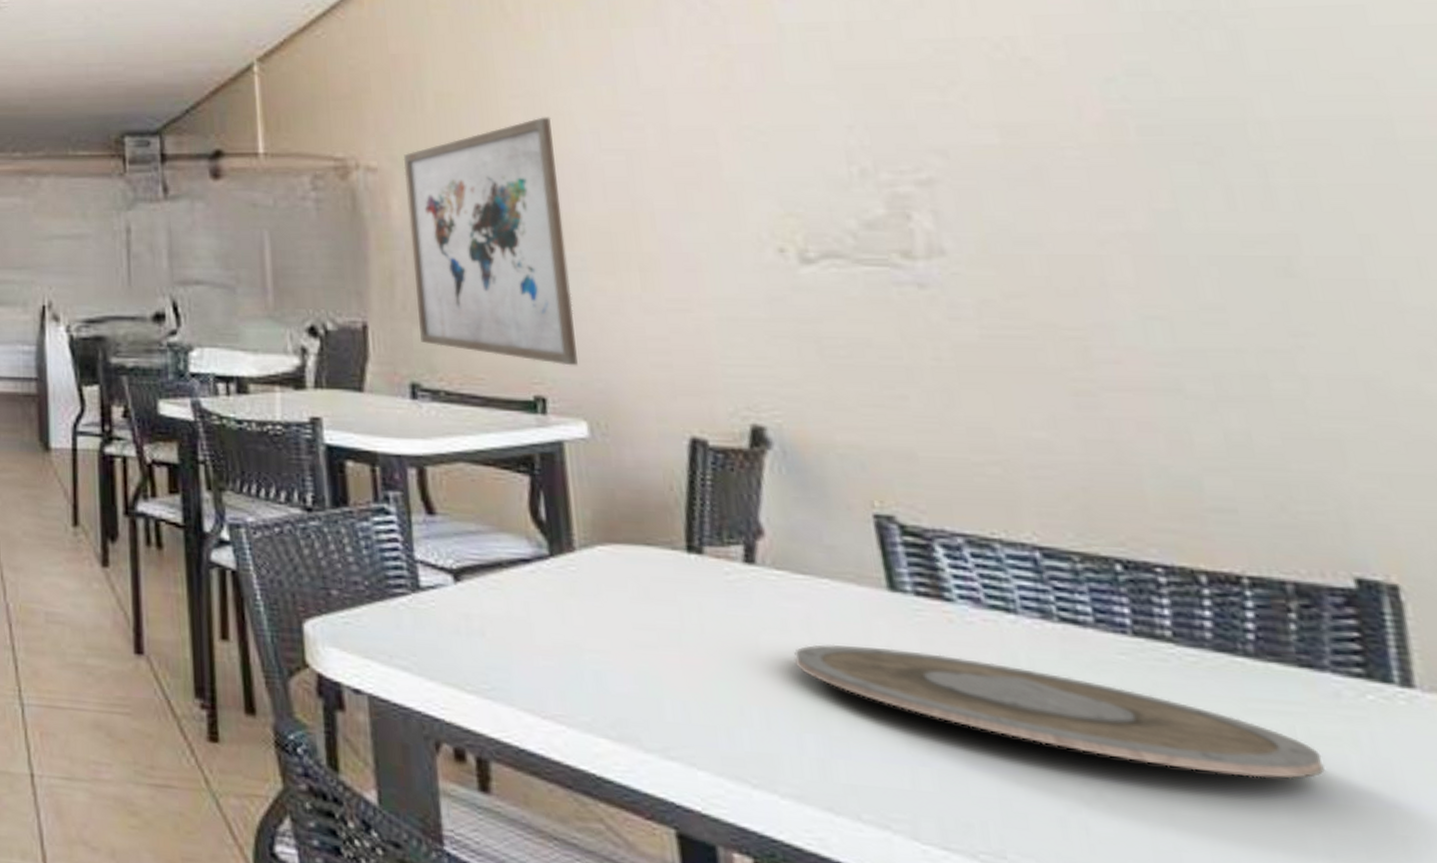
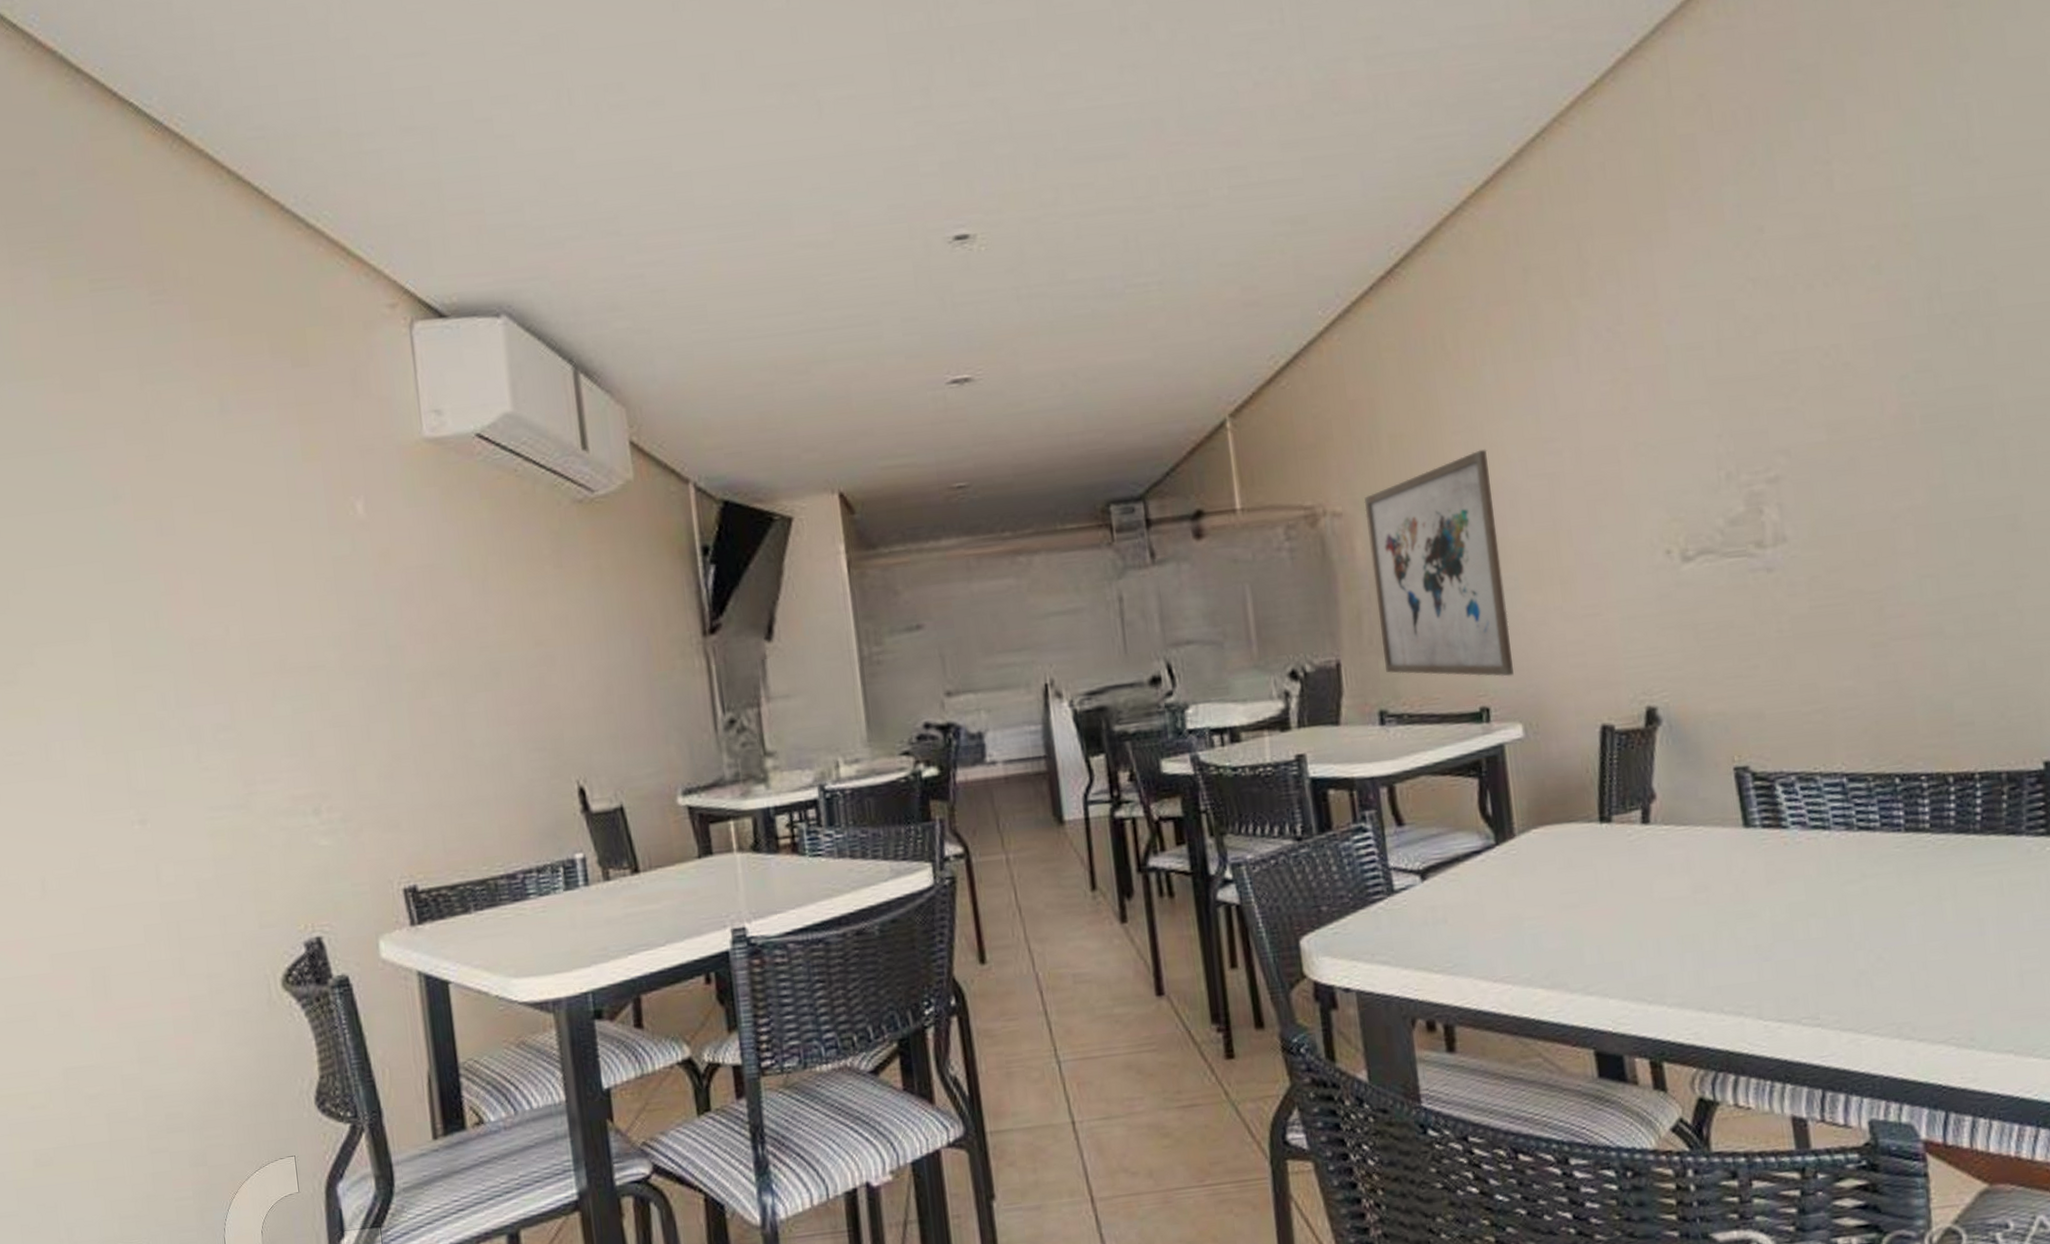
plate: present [794,644,1327,779] -> none [1678,871,2020,927]

